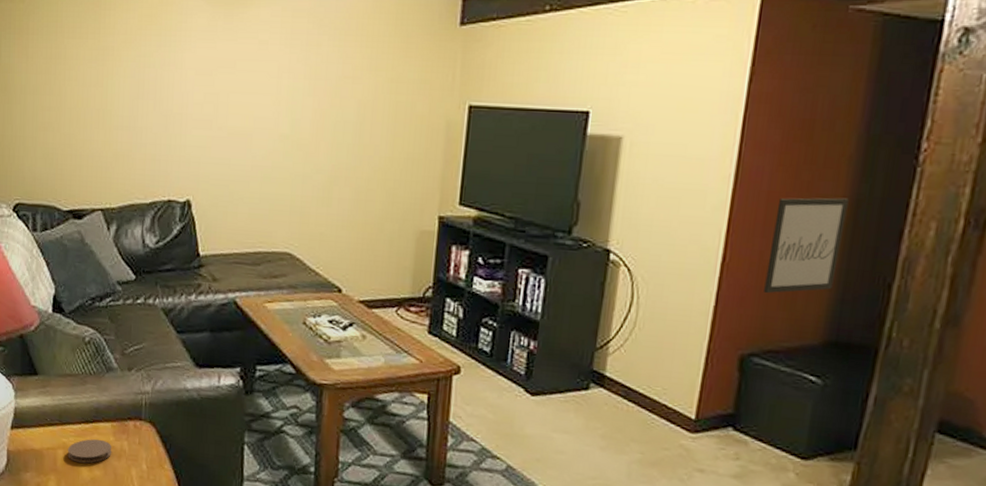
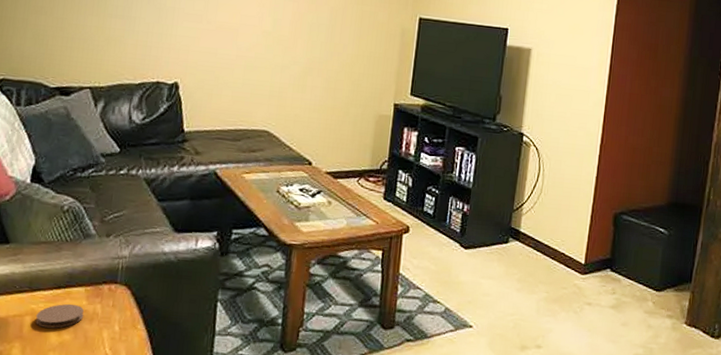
wall art: present [764,197,849,294] -> none [629,98,681,168]

